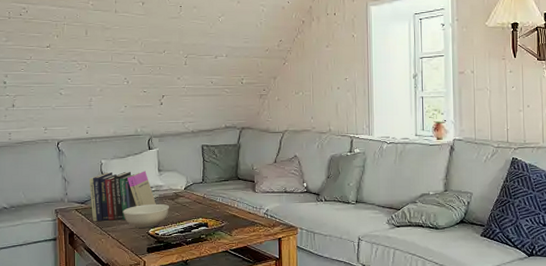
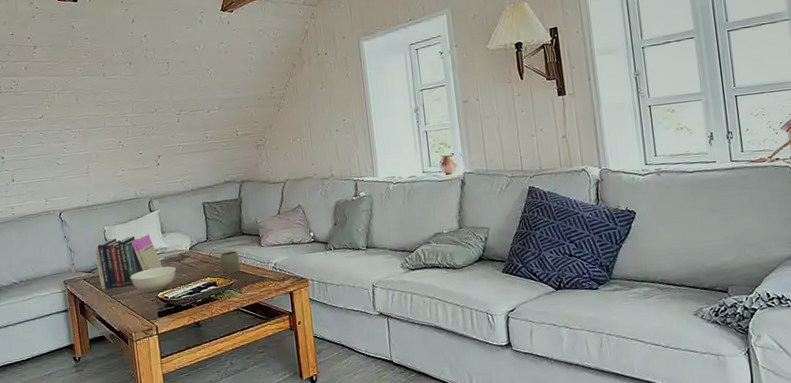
mug: none [213,194,233,217] -> present [220,251,241,274]

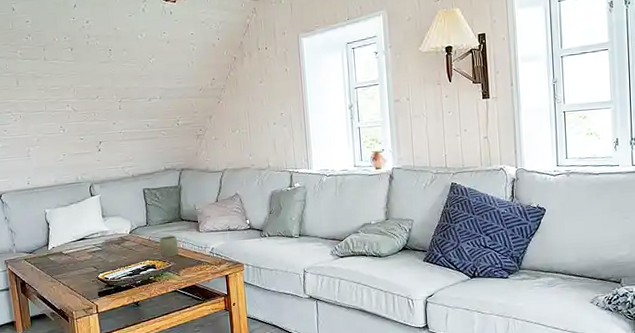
books: present [93,234,162,290] -> none [34,217,103,270]
bowl: present [130,266,177,293] -> none [71,248,117,274]

